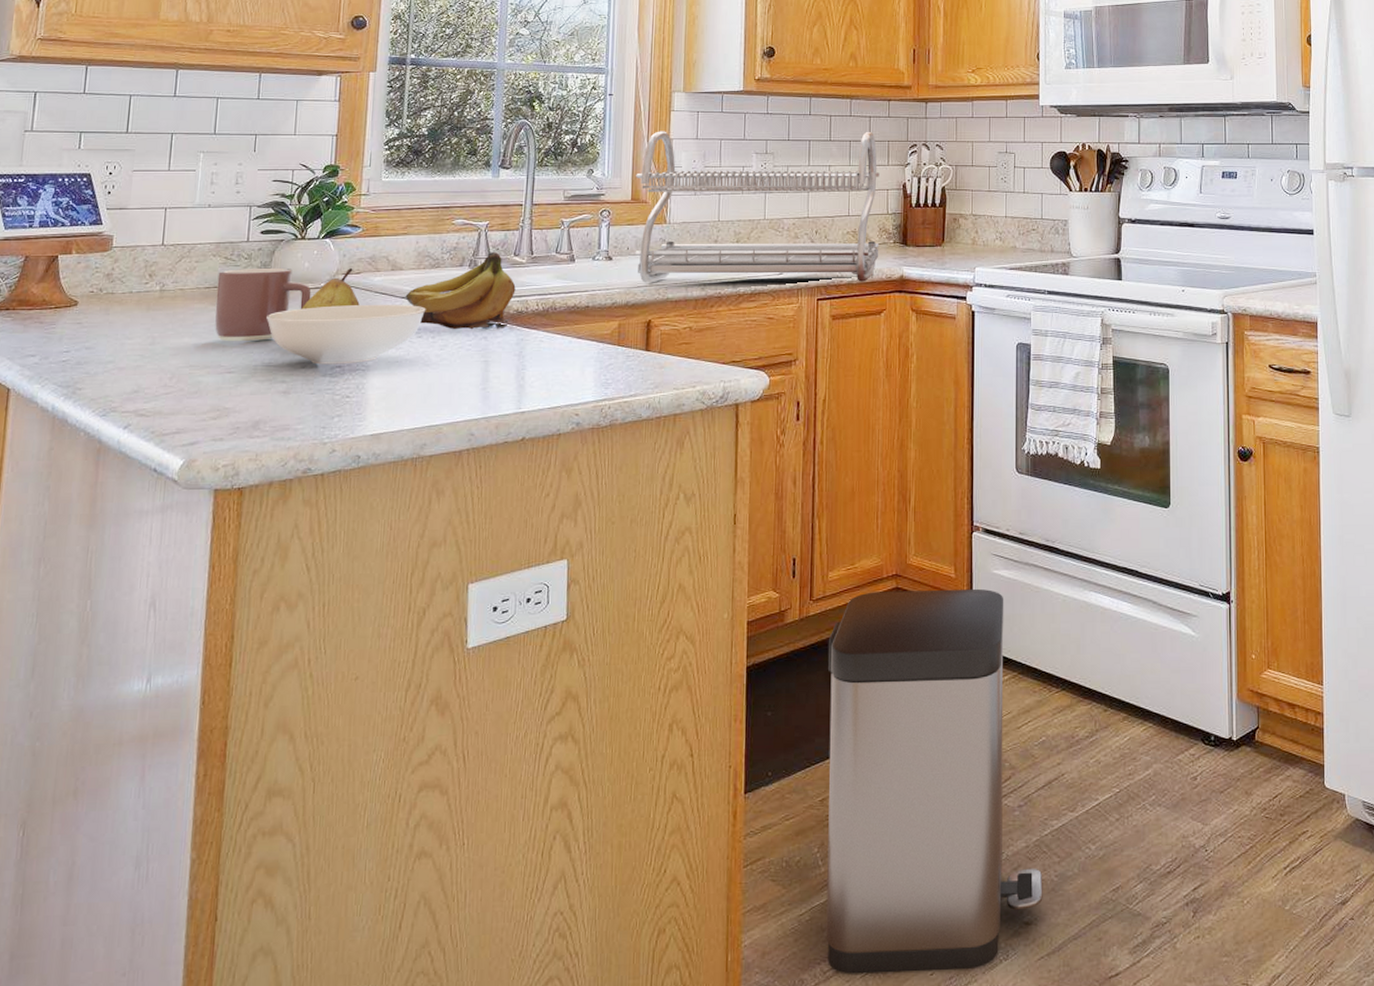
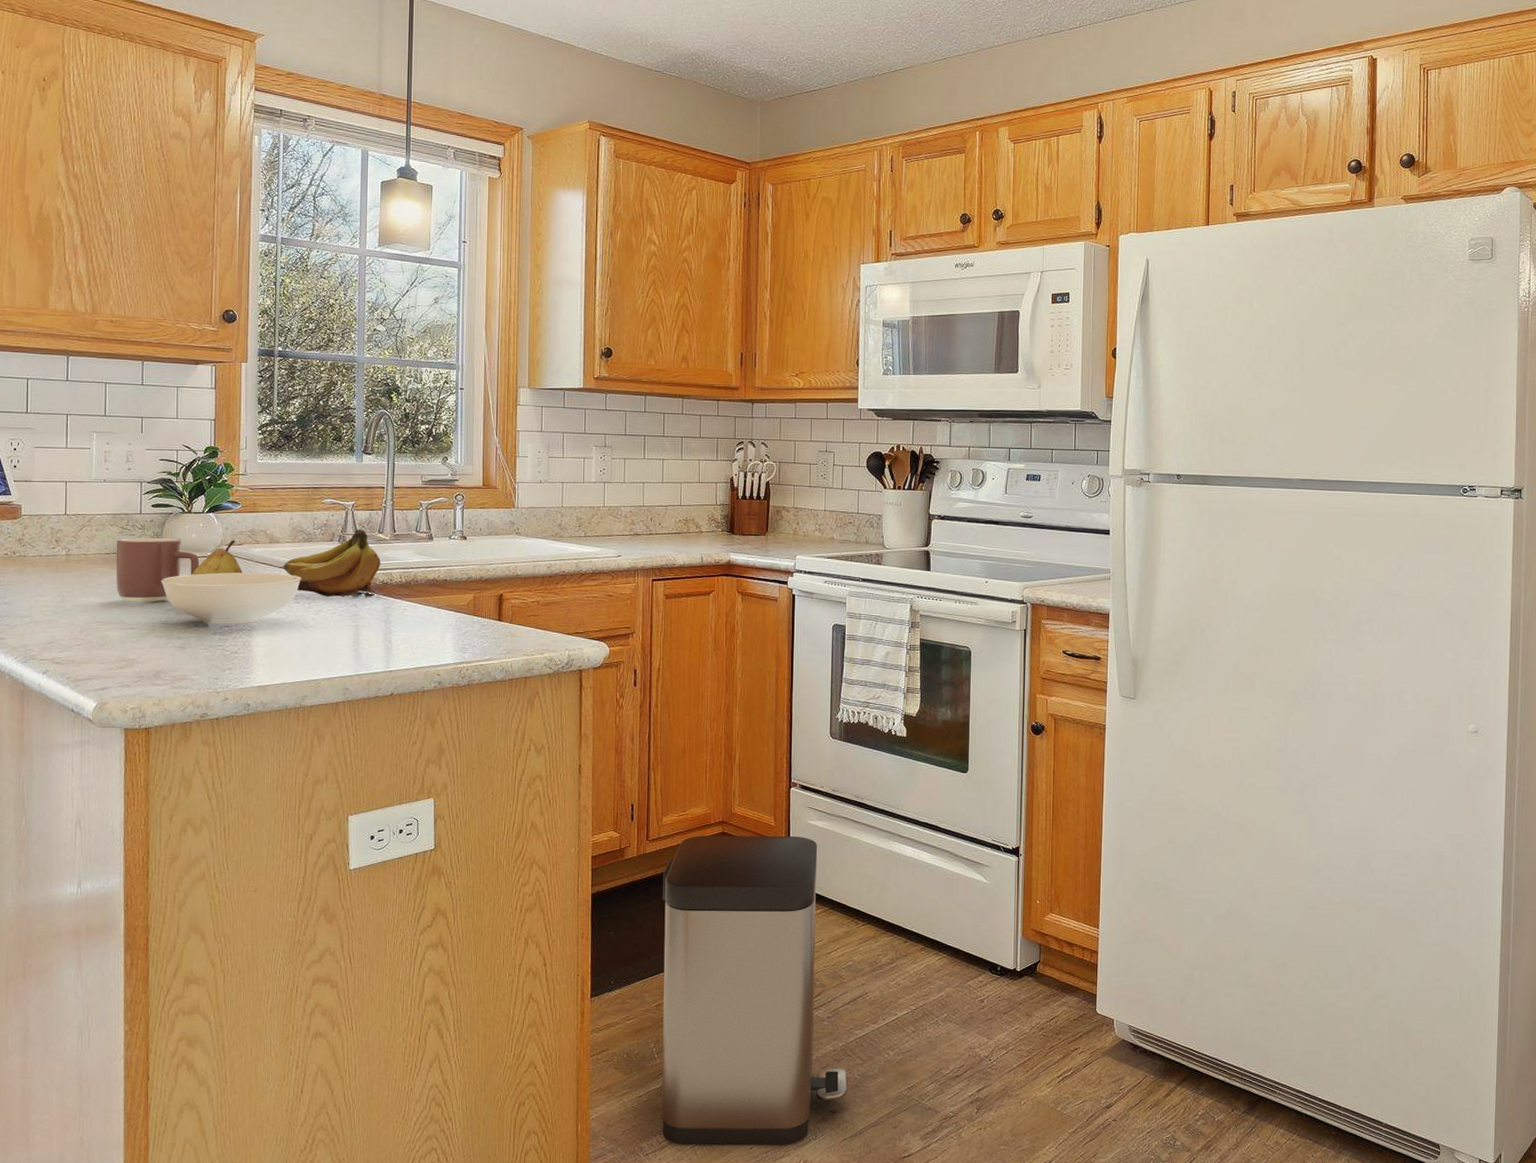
dish rack: present [635,131,880,283] -> none [486,423,709,566]

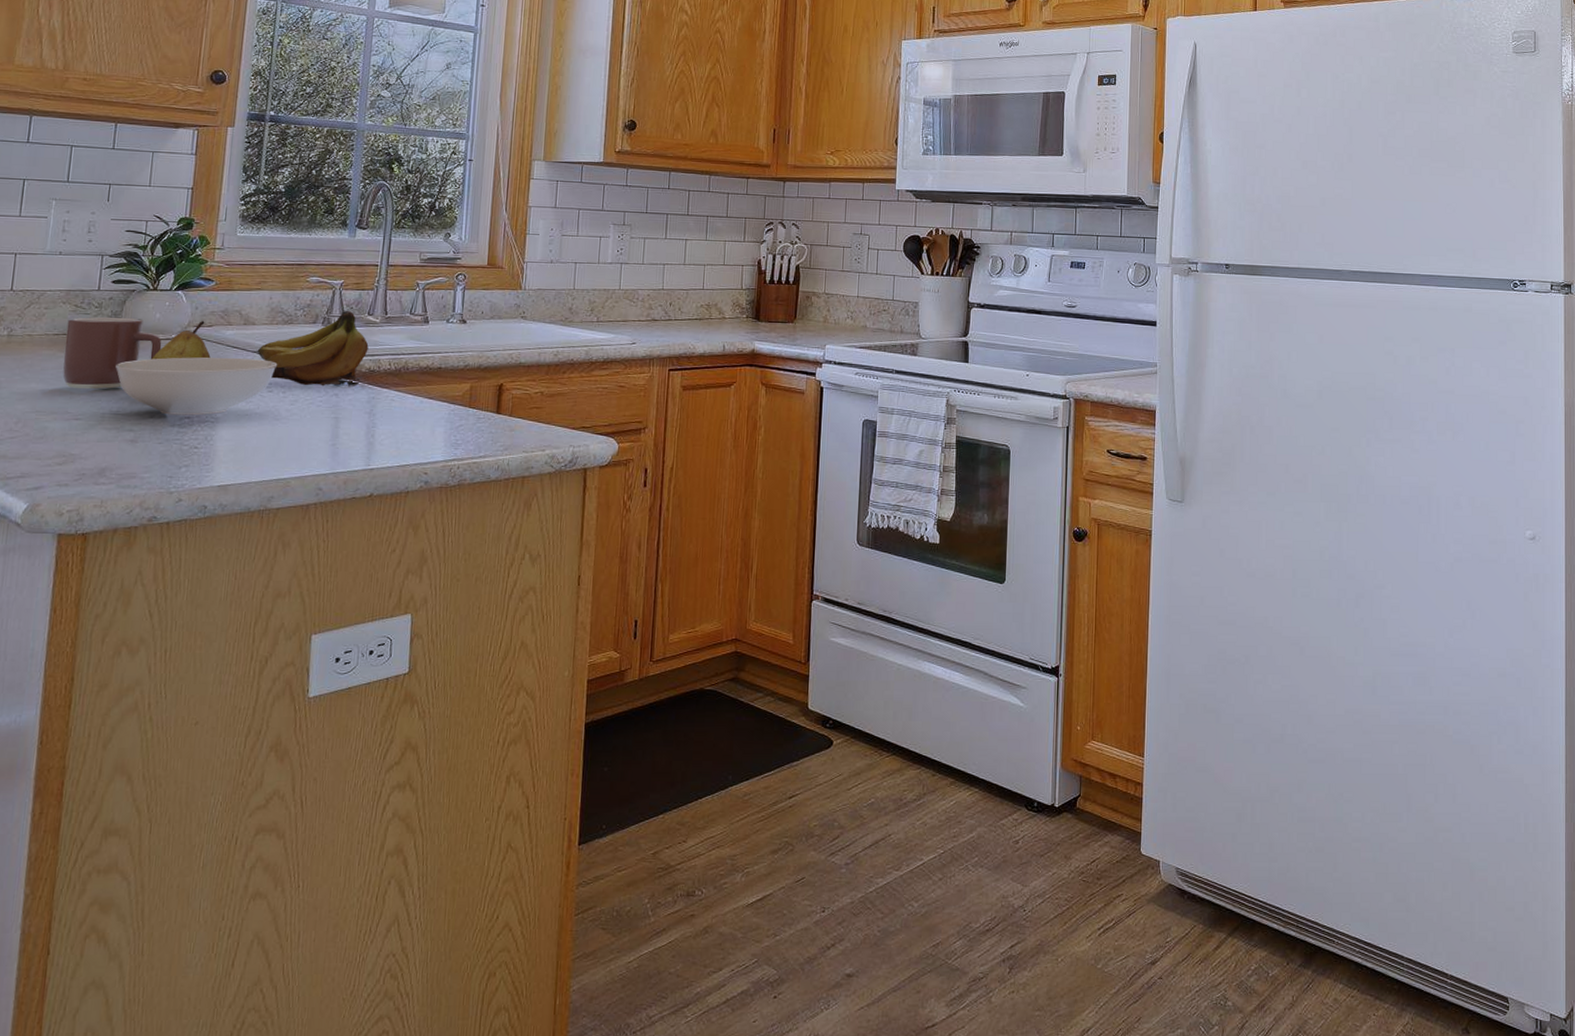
pedal bin: present [661,835,848,1146] -> none [653,655,866,1020]

